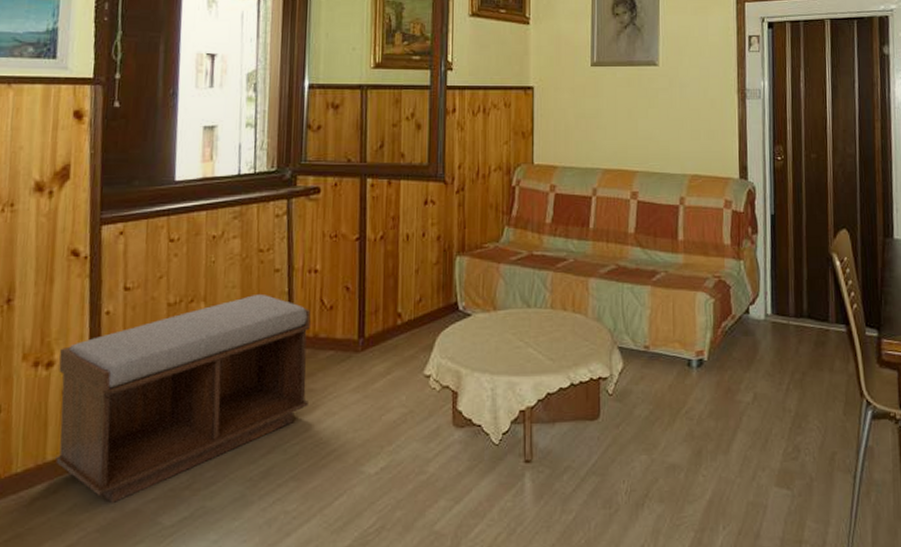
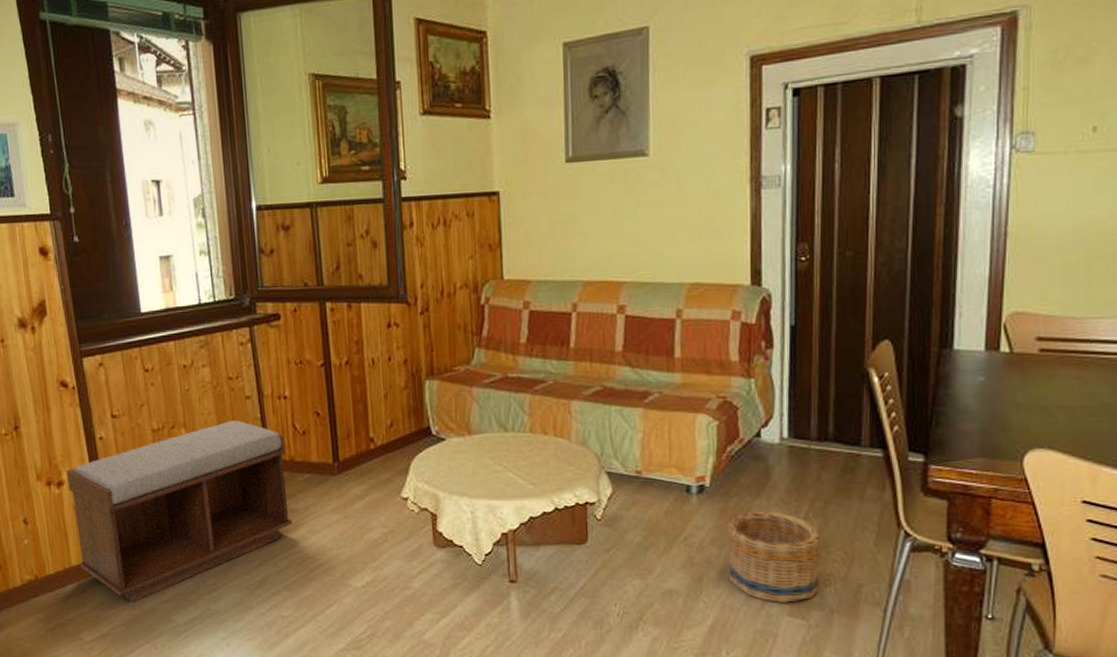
basket: none [723,383,801,473] -> present [727,511,821,603]

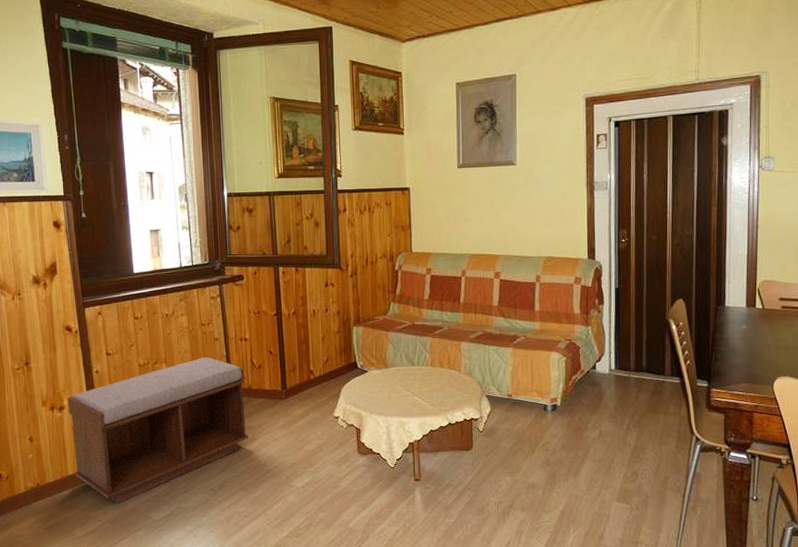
basket: present [727,511,821,603] -> none [573,423,639,492]

